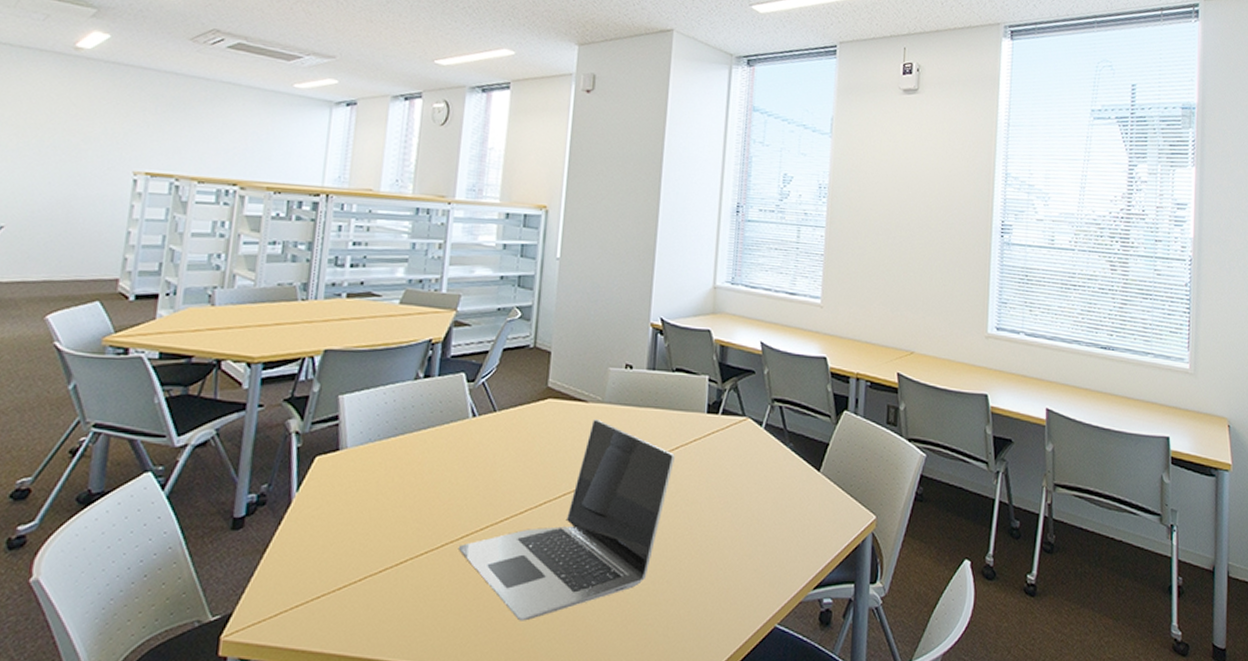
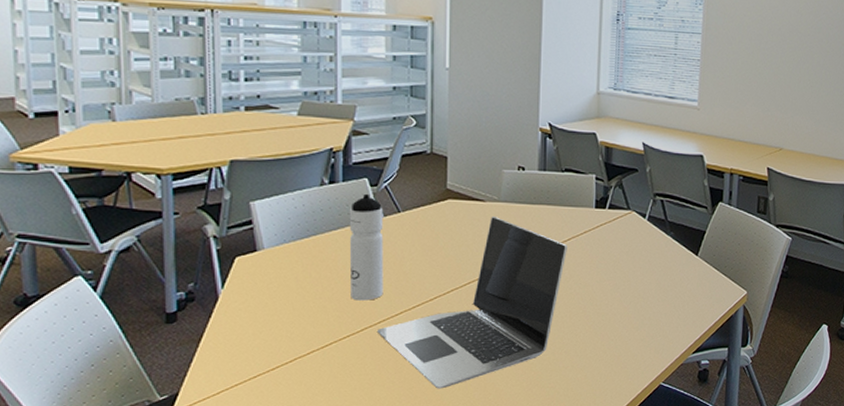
water bottle: none [433,389,479,511] -> present [349,193,384,301]

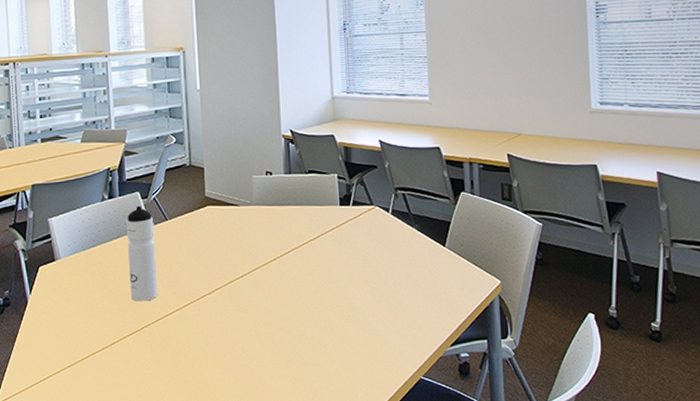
laptop: present [378,215,567,389] -> none [155,218,317,383]

